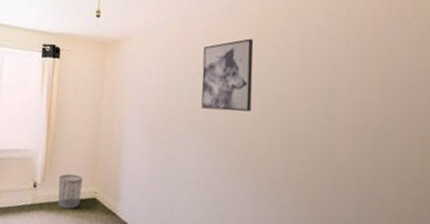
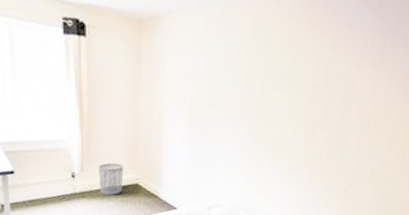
wall art: present [201,38,254,112] -> none [240,24,294,100]

